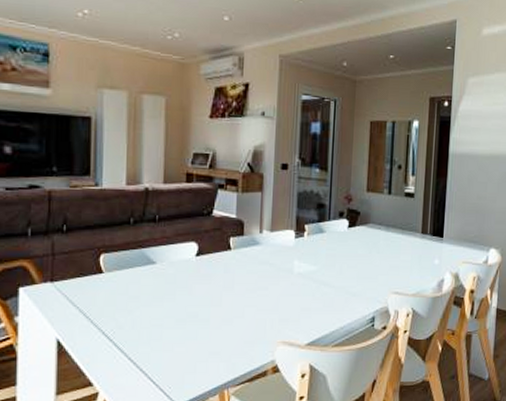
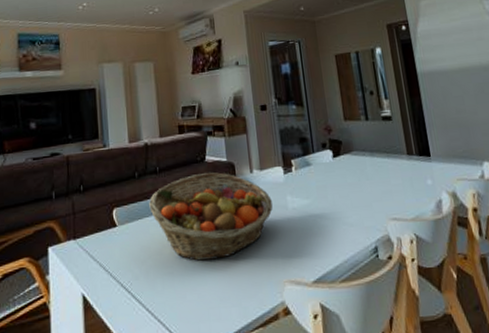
fruit basket: none [143,227,278,316] -> present [149,172,273,261]

